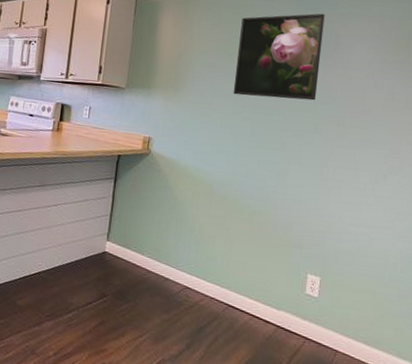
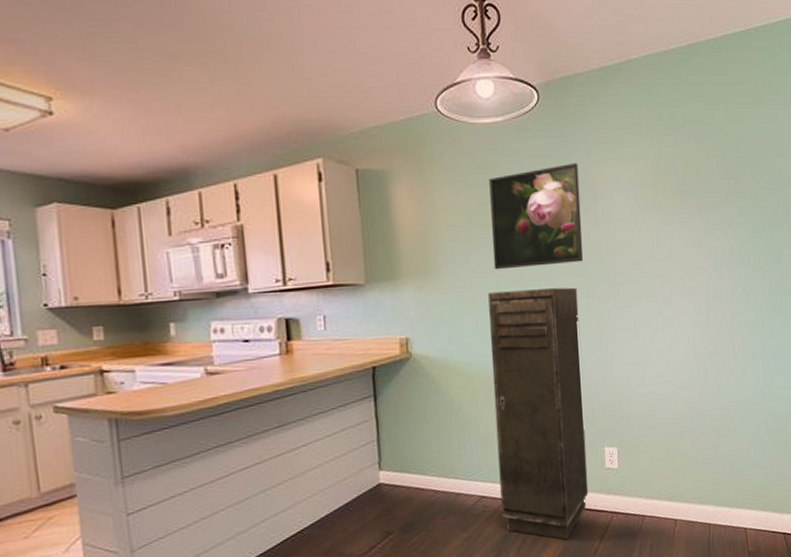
storage cabinet: none [201,113,306,350] -> present [488,287,589,540]

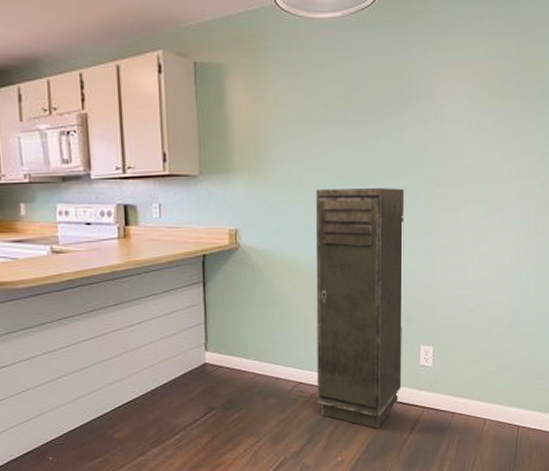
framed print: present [489,162,584,270] -> none [322,61,414,167]

